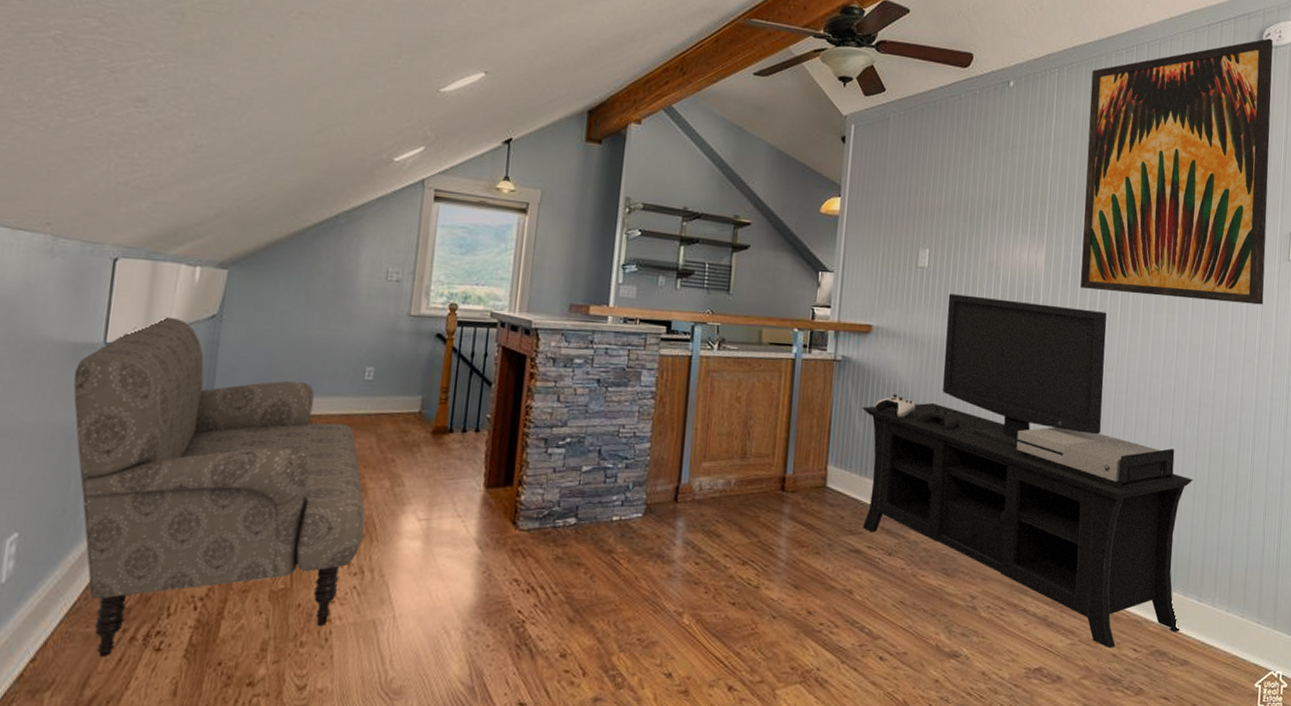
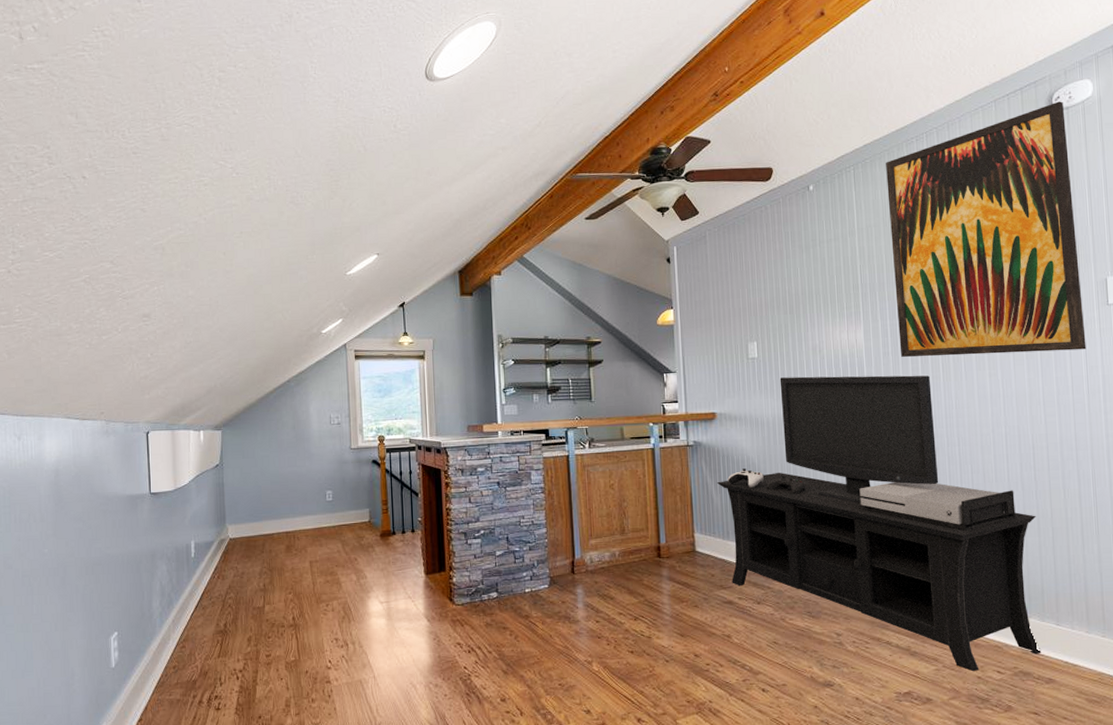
sofa: present [73,316,365,657] -> none [135,469,344,716]

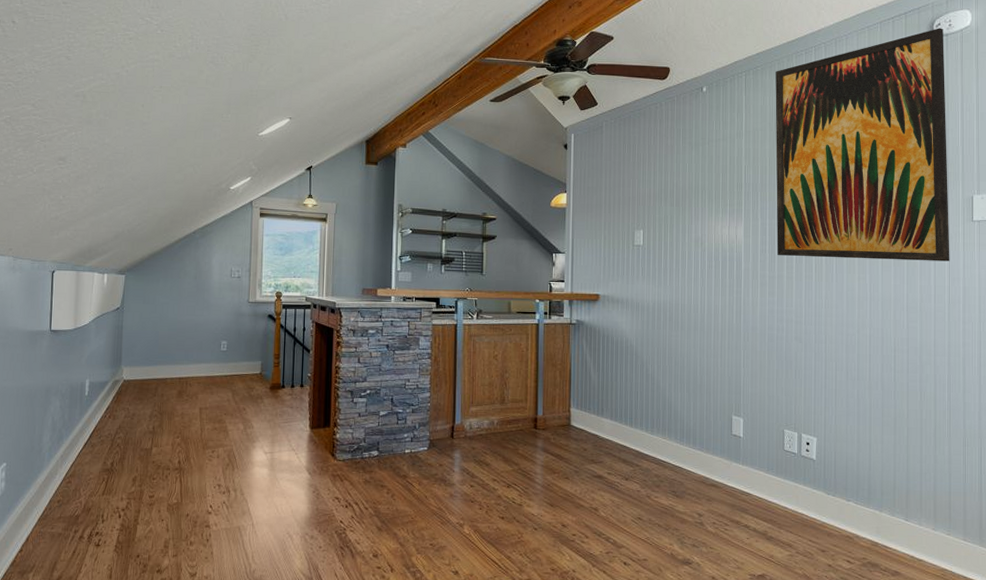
media console: present [717,375,1042,672] -> none [596,266,893,560]

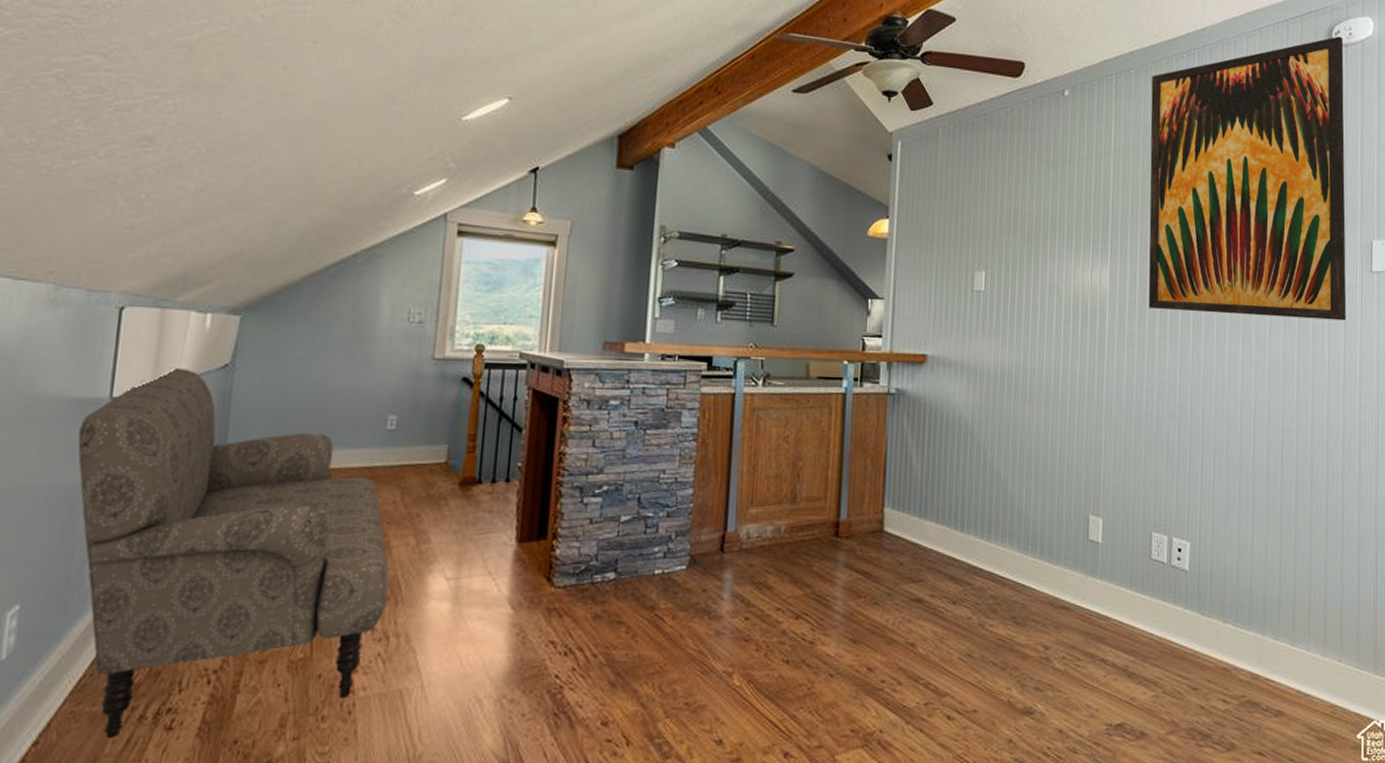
sofa: none [33,310,228,549] -> present [77,367,389,738]

